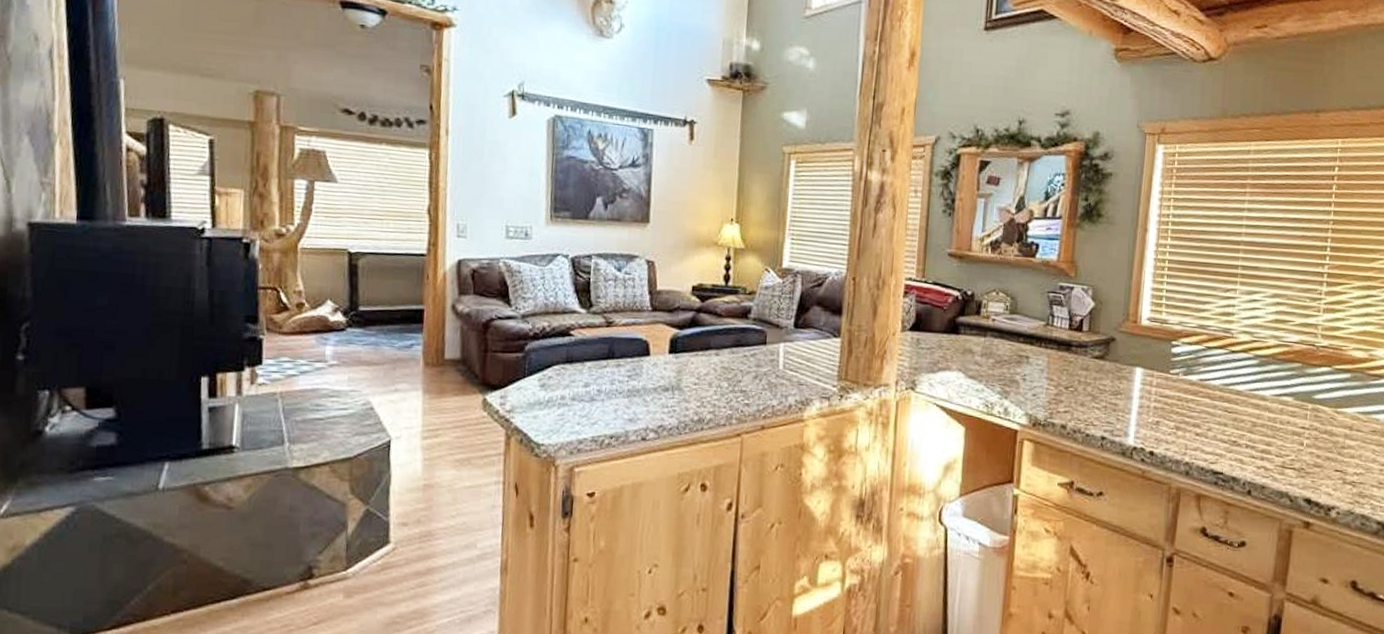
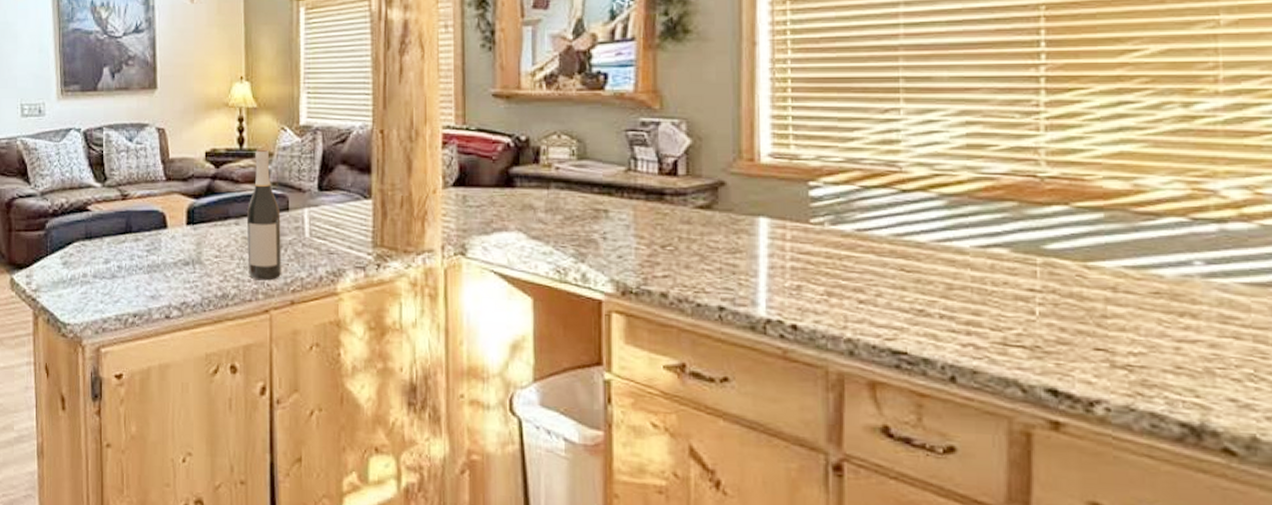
wine bottle: none [724,287,759,407] -> present [246,149,282,281]

